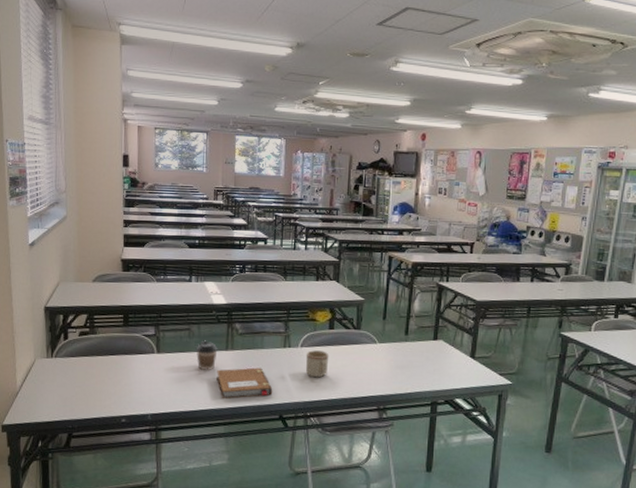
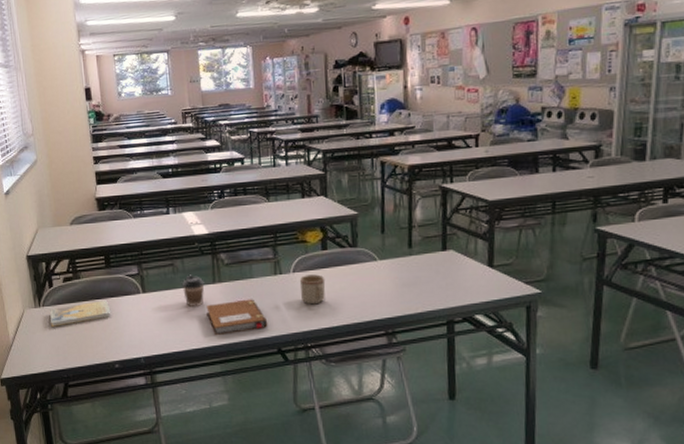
book: none [61,357,124,378] -> present [50,300,111,327]

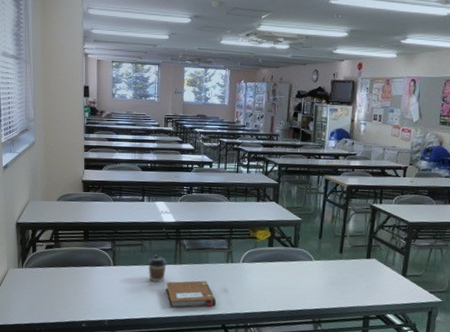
book: present [50,300,111,327] -> none [31,268,84,286]
mug: present [299,274,326,305] -> none [246,266,269,292]

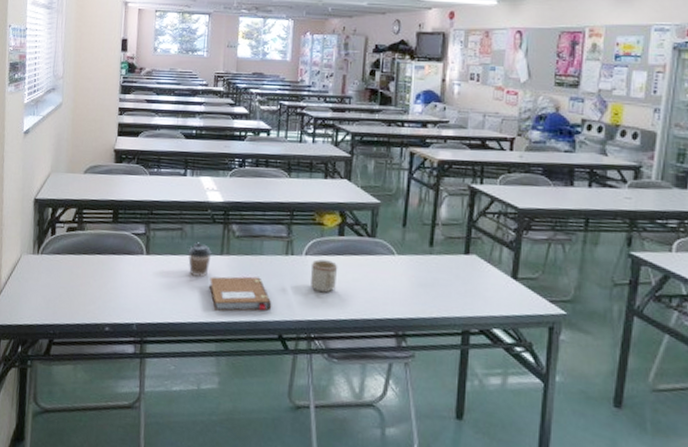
mug: none [246,266,269,292] -> present [310,259,338,293]

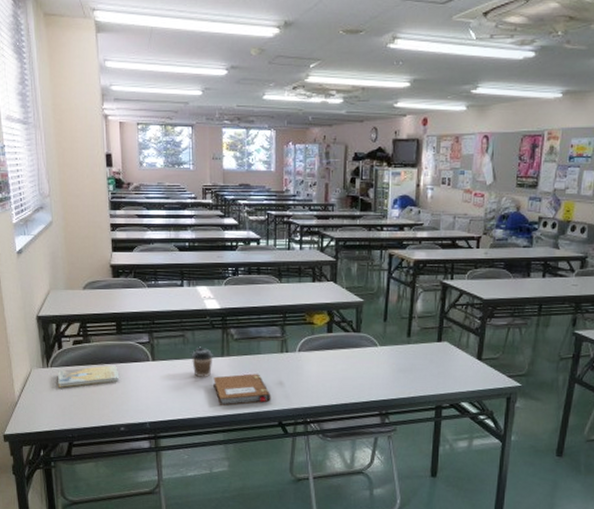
book: none [46,256,111,278] -> present [58,365,120,388]
mug: present [310,259,338,293] -> none [304,355,328,383]

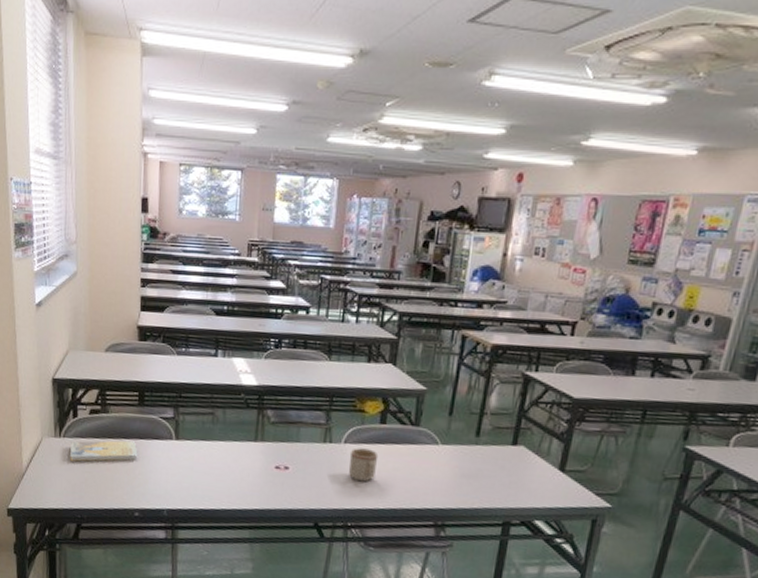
coffee cup: present [191,346,213,377] -> none [219,427,245,464]
notebook: present [213,373,271,406] -> none [242,463,308,499]
mug: none [304,355,328,383] -> present [348,448,379,482]

